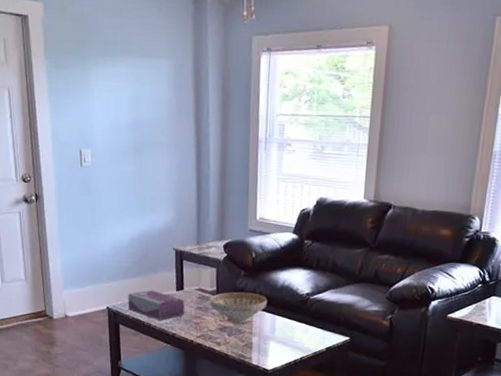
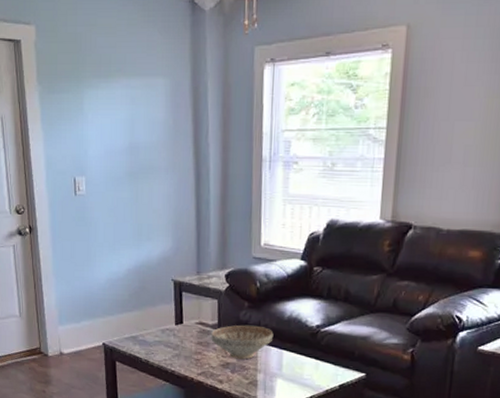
tissue box: present [128,290,185,320] -> none [124,324,184,357]

